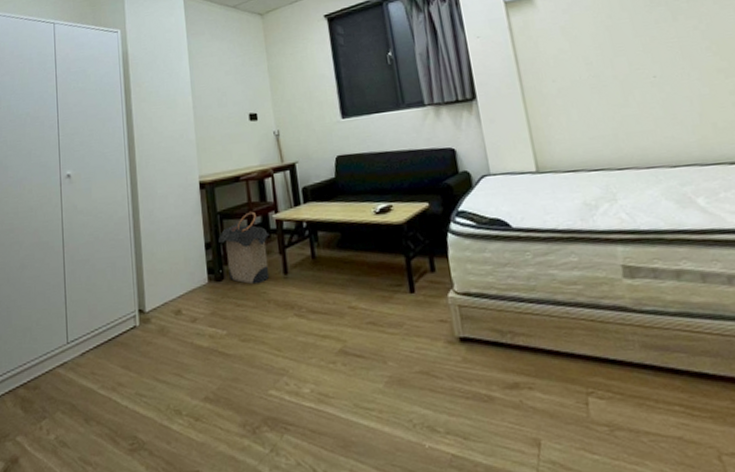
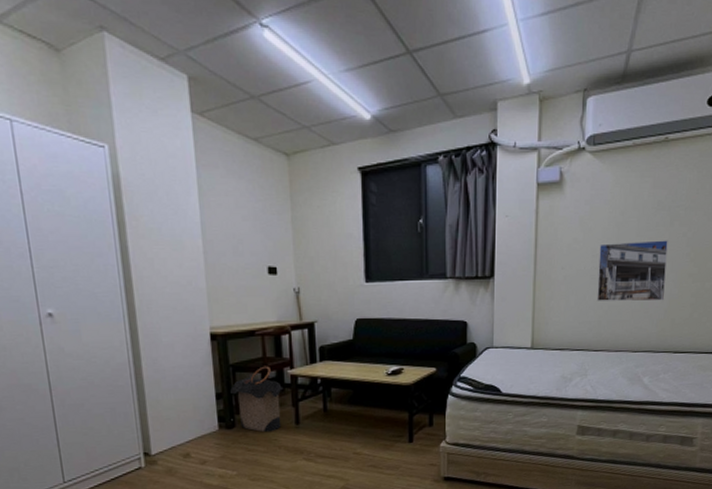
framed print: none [592,36,694,112] -> present [597,240,668,301]

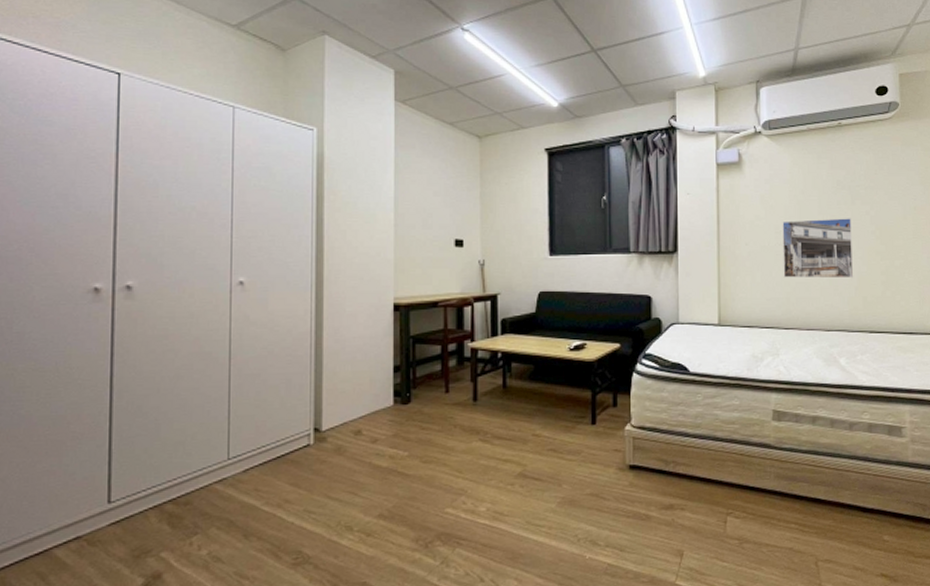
laundry hamper: present [230,366,284,433] -> none [409,338,463,410]

